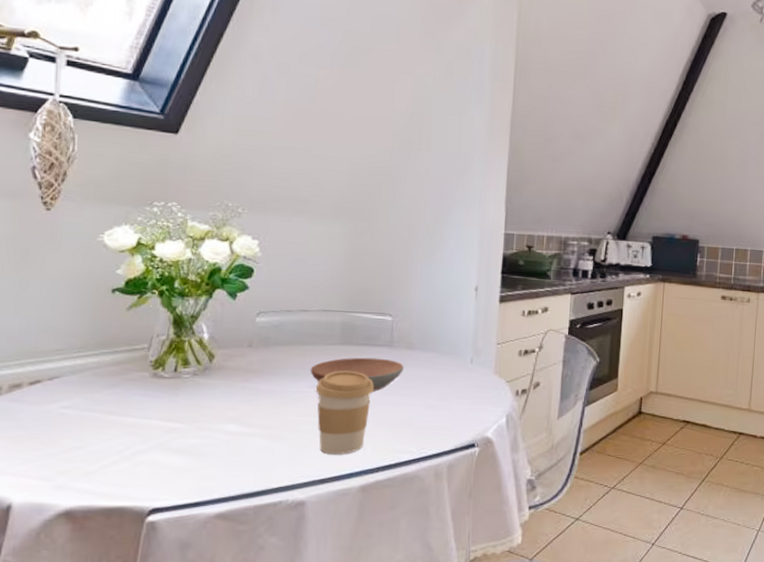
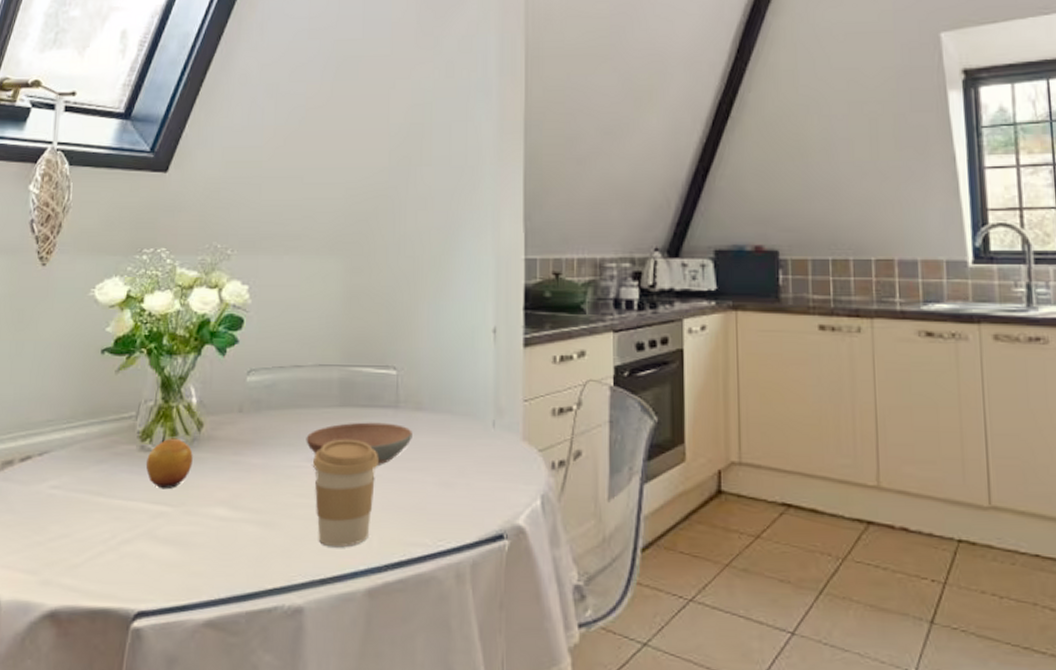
fruit: none [158,367,205,410] -> present [145,438,193,490]

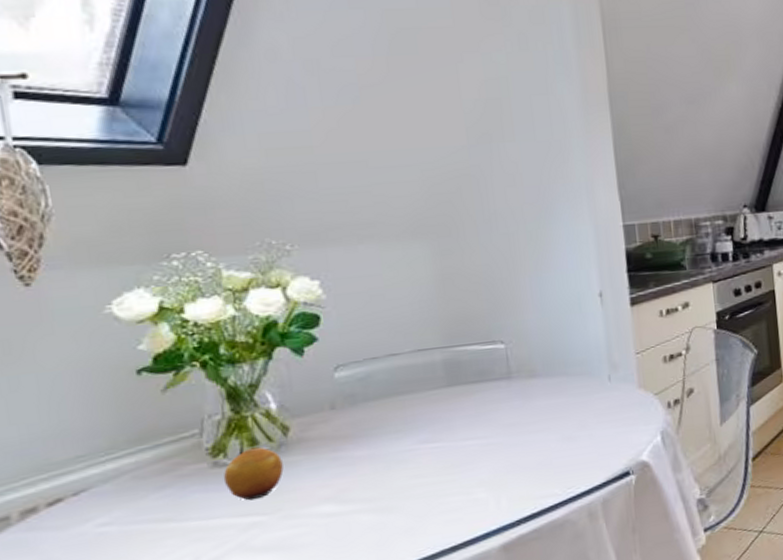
bowl: present [306,422,412,465] -> none [414,393,530,436]
coffee cup: present [312,439,378,548] -> none [425,414,497,516]

